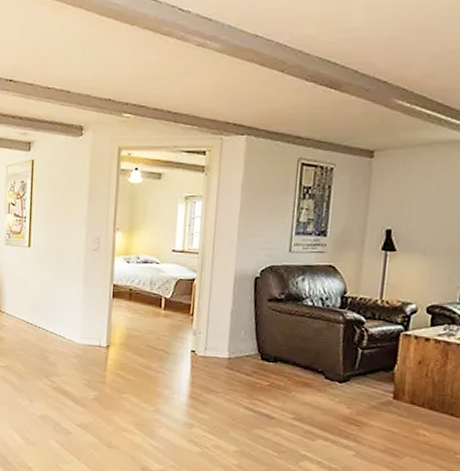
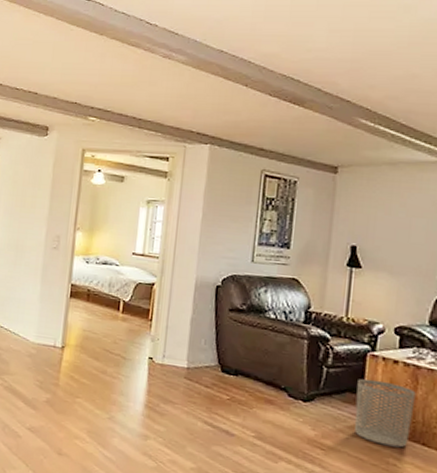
waste bin: none [387,357,446,419] -> present [354,378,416,448]

